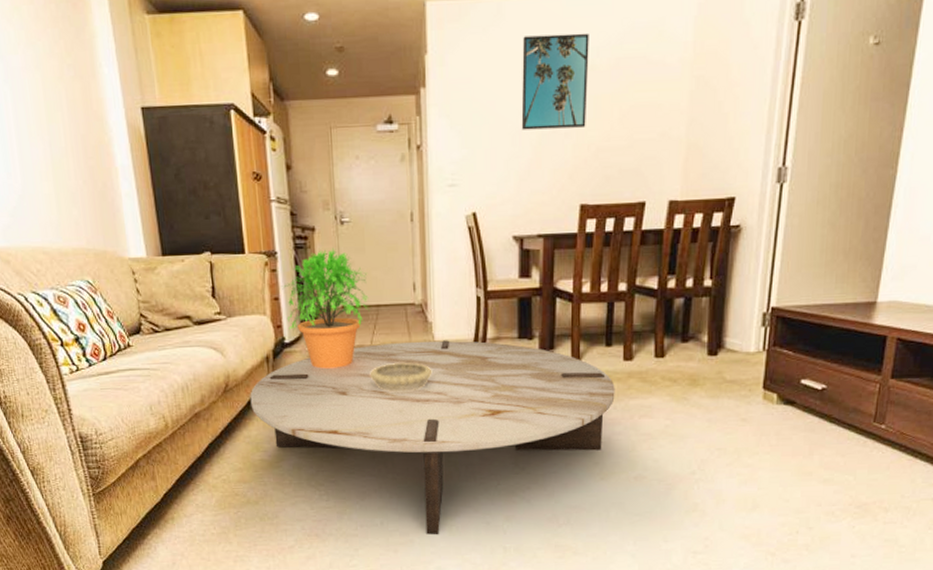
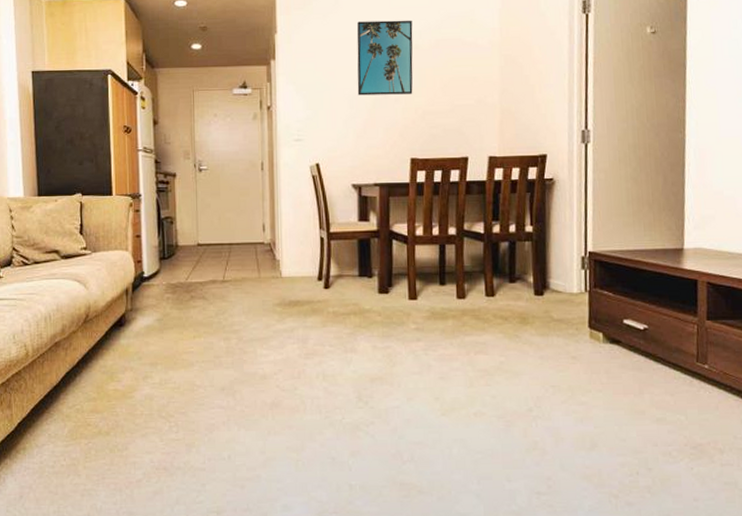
coffee table: present [250,340,615,535] -> none [108,277,451,471]
potted plant: present [282,247,372,369] -> none [144,191,225,302]
decorative bowl: present [370,363,431,392] -> none [221,297,279,325]

